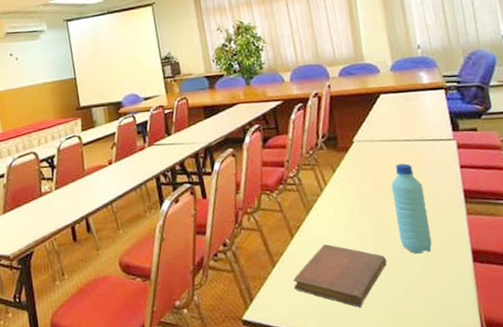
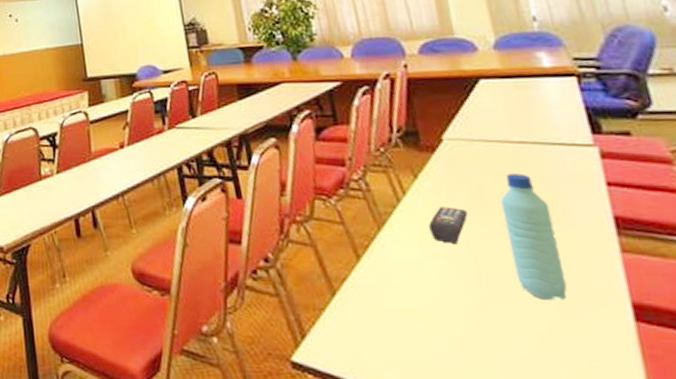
notebook: present [293,244,387,307] -> none [361,273,499,365]
remote control: none [342,192,369,219] -> present [429,207,468,243]

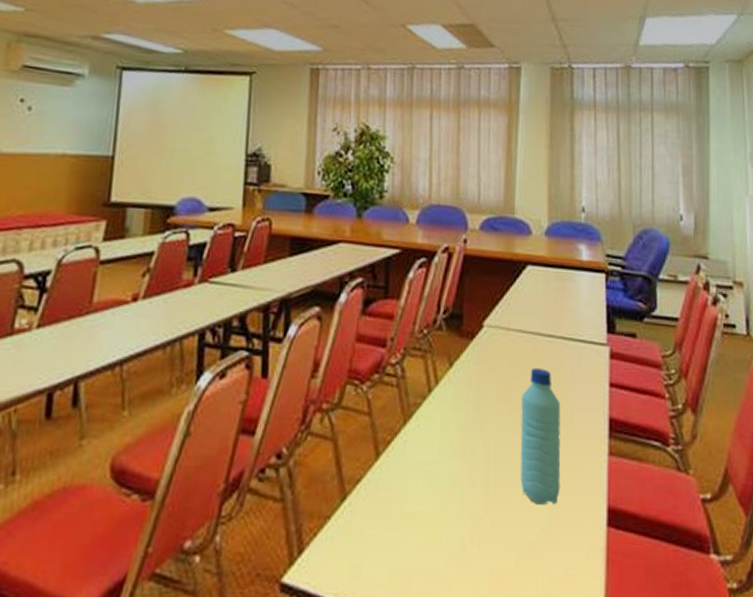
remote control: present [429,207,468,243] -> none [453,400,490,441]

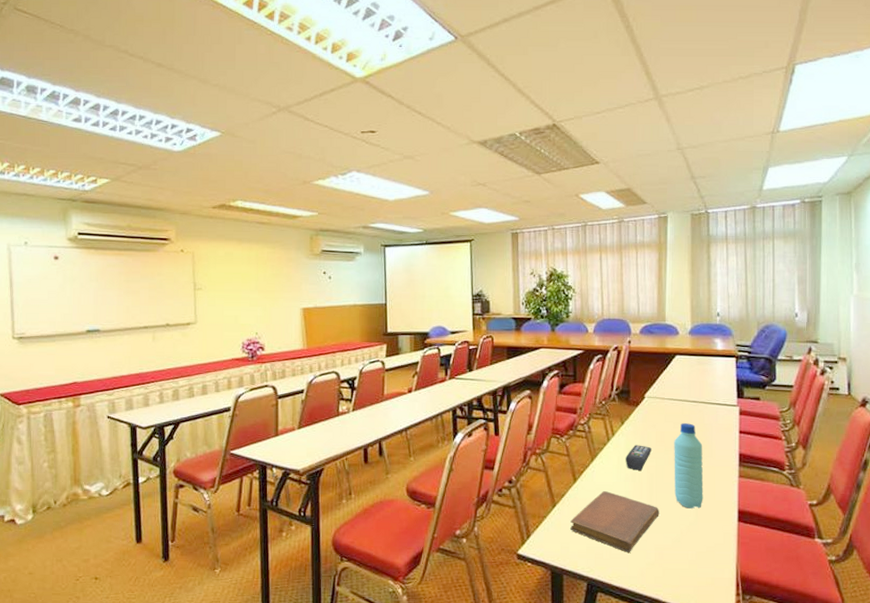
notebook: none [366,475,498,579] -> present [570,491,659,552]
remote control: none [453,400,490,441] -> present [626,445,651,470]

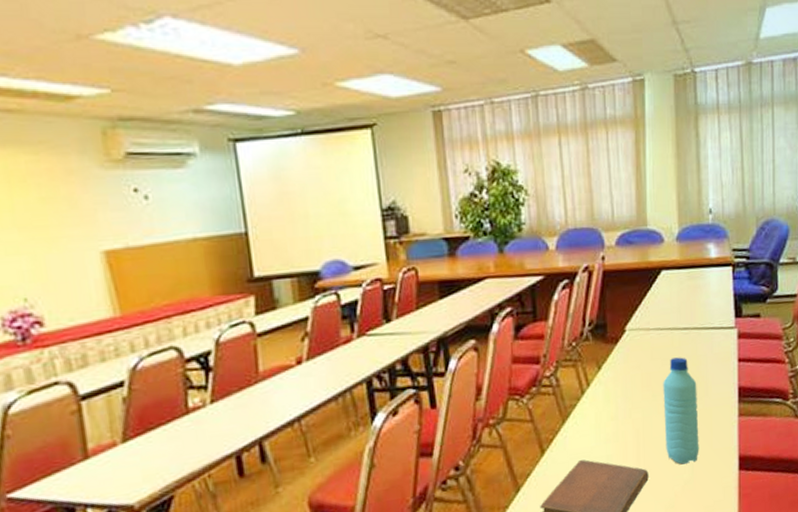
remote control: present [626,445,651,470] -> none [605,393,636,427]

